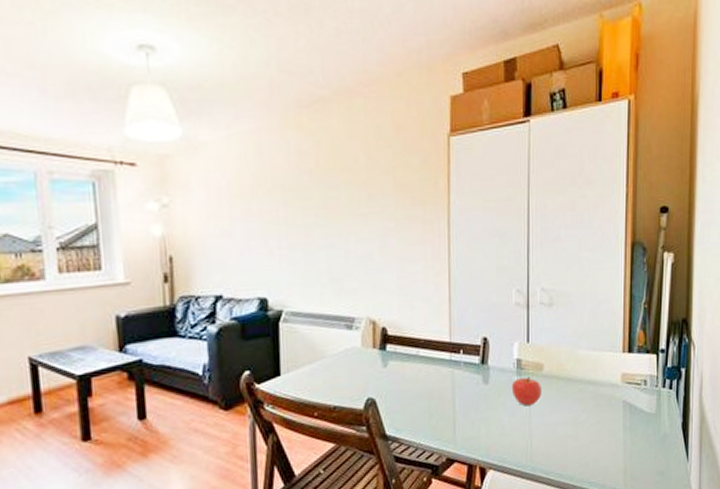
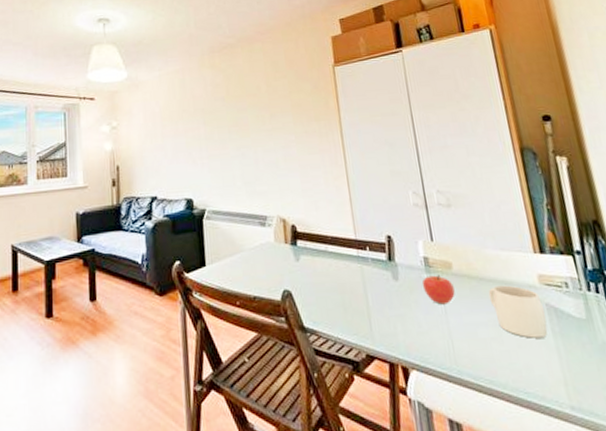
mug: none [573,384,621,434] -> present [488,285,548,338]

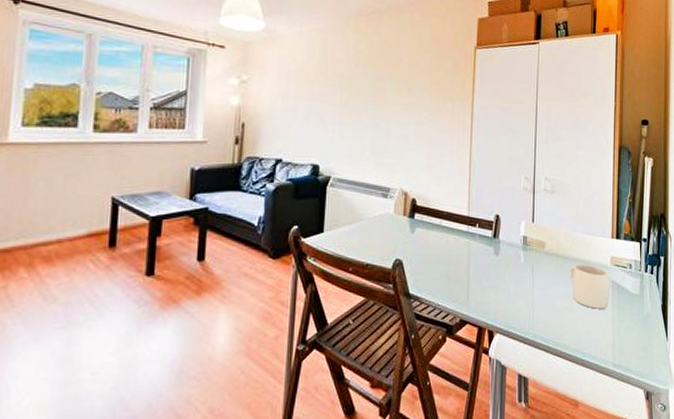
fruit: present [421,275,455,305] -> none [518,253,543,278]

